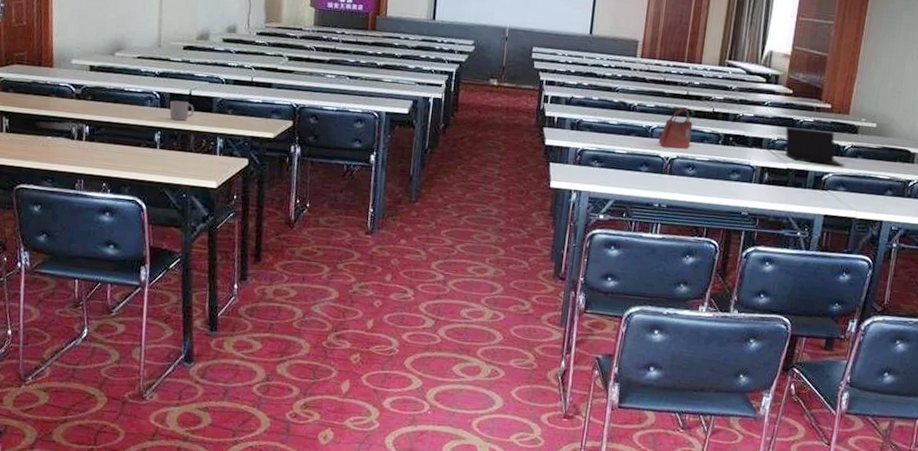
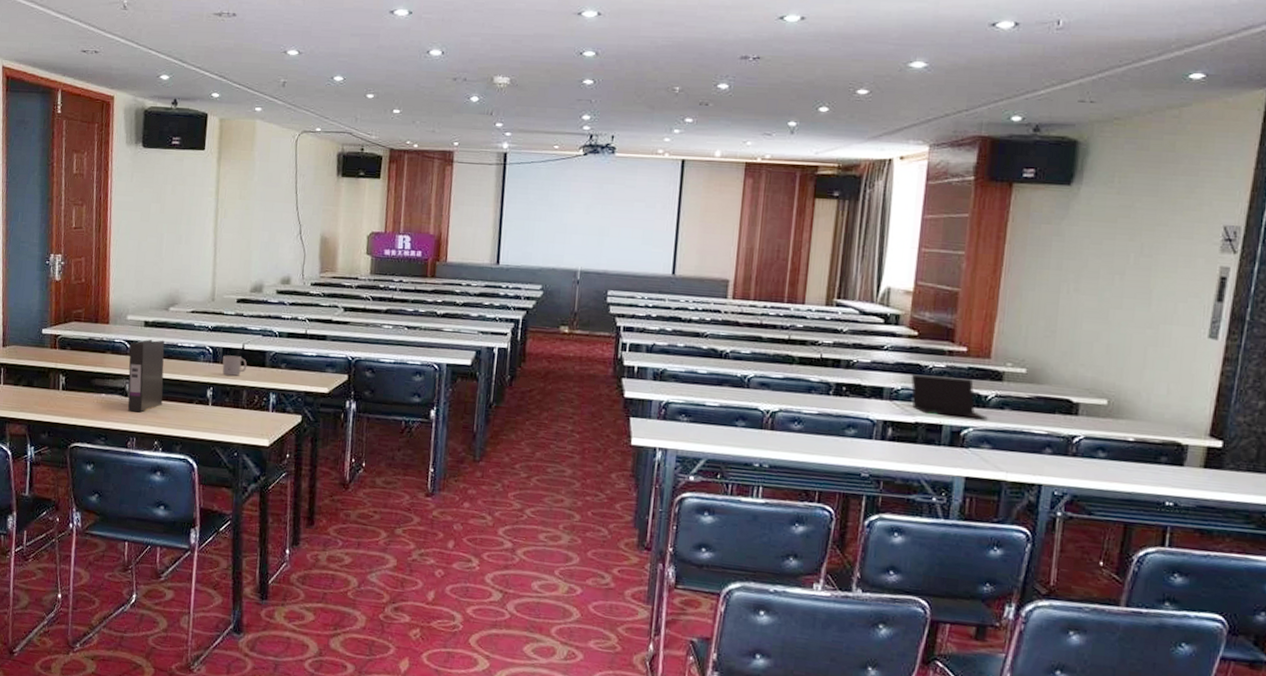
binder: none [74,83,111,155] -> present [127,339,165,413]
handbag: present [658,107,693,150] -> none [756,354,797,401]

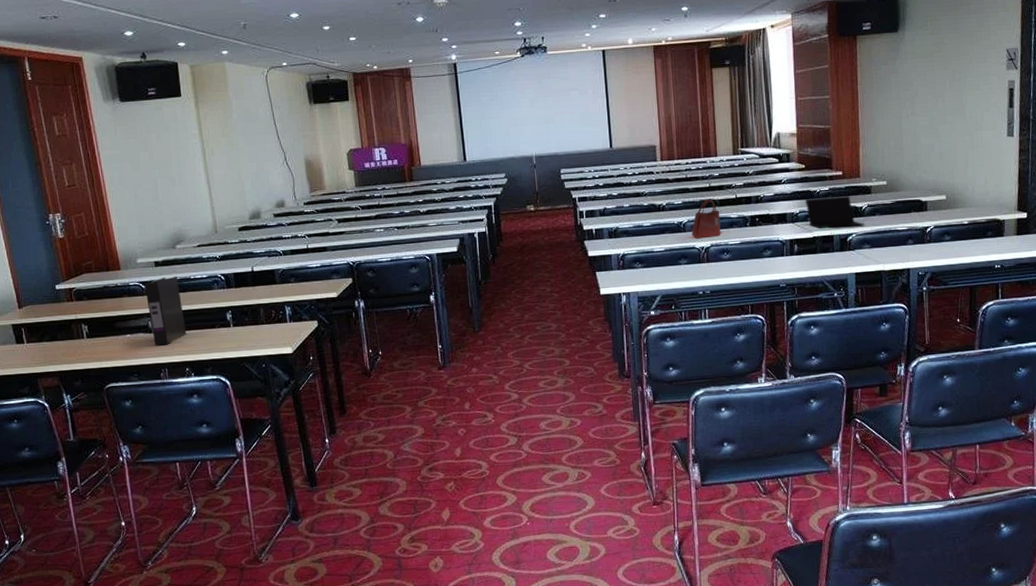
mug: present [222,355,247,376] -> none [235,278,259,297]
handbag: none [756,354,797,401] -> present [691,199,721,239]

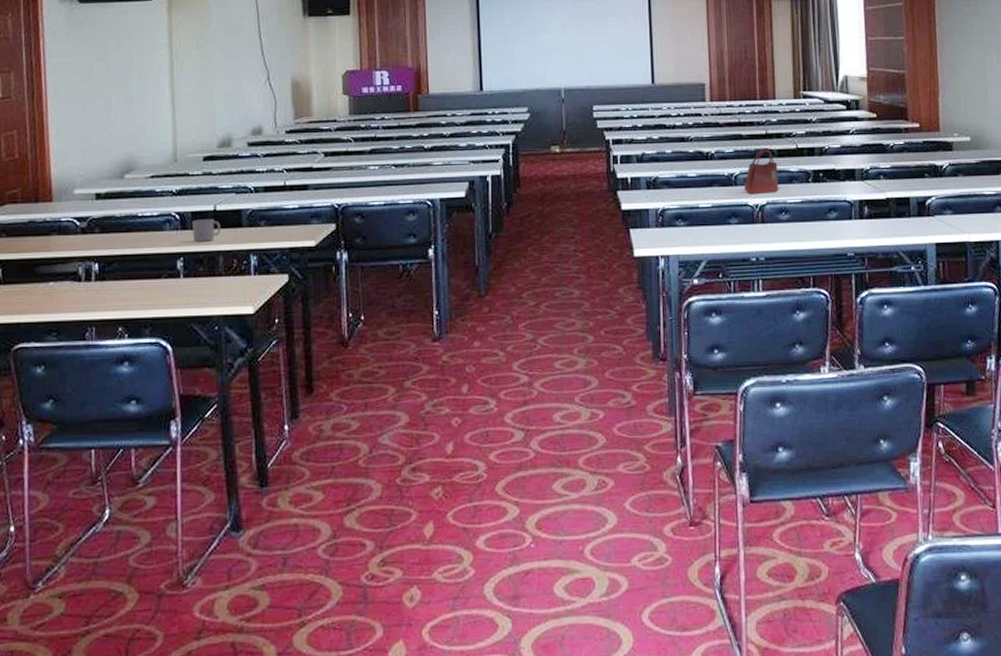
binder: present [144,276,187,346] -> none [79,212,125,298]
mug: none [235,278,259,297] -> present [192,219,220,242]
laptop: present [805,196,865,229] -> none [876,152,946,190]

